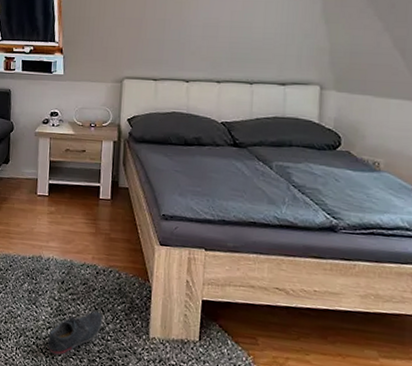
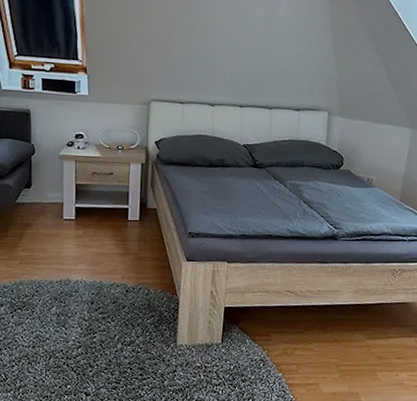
shoe: present [47,311,103,355] -> none [78,326,133,371]

